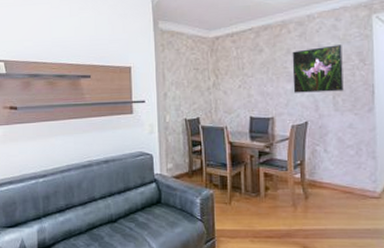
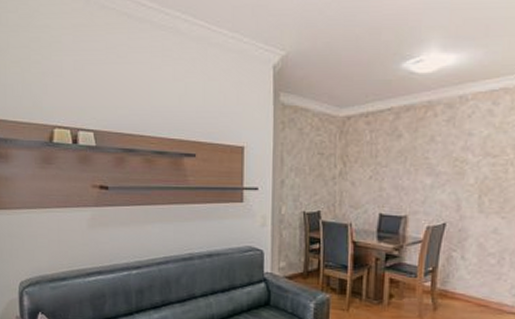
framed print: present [292,44,344,93] -> none [433,134,497,190]

